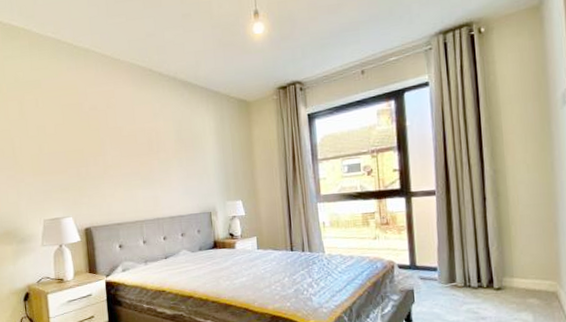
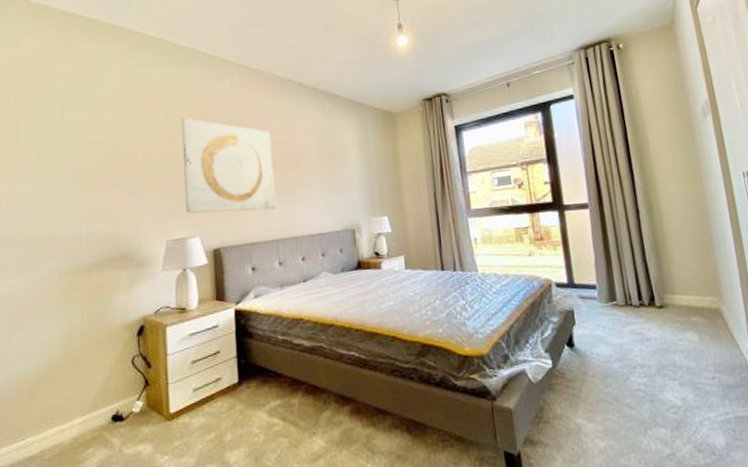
wall art: none [50,107,140,196] -> present [180,117,276,214]

